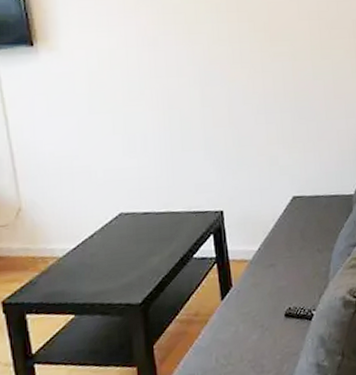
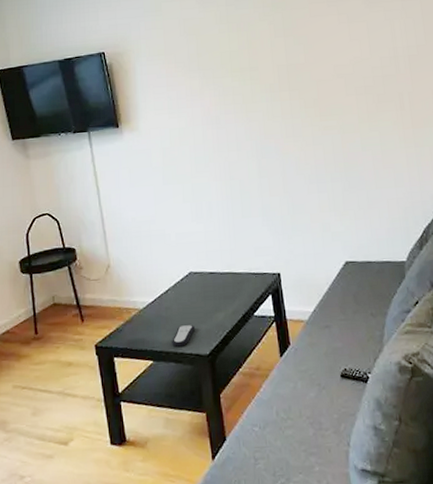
remote control: none [97,272,125,298] -> present [172,325,195,347]

